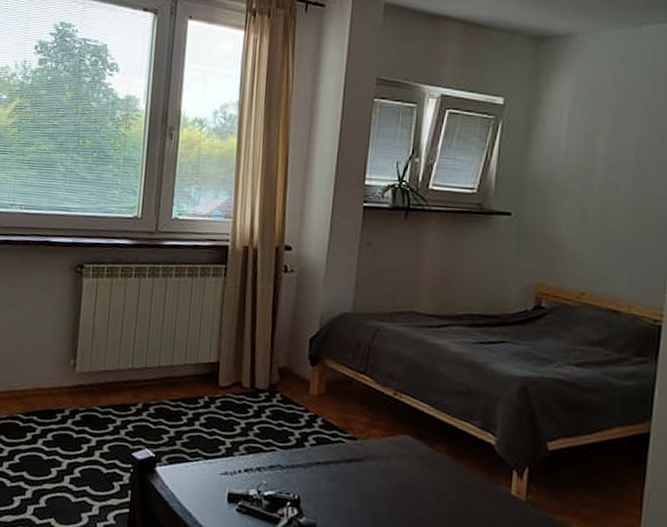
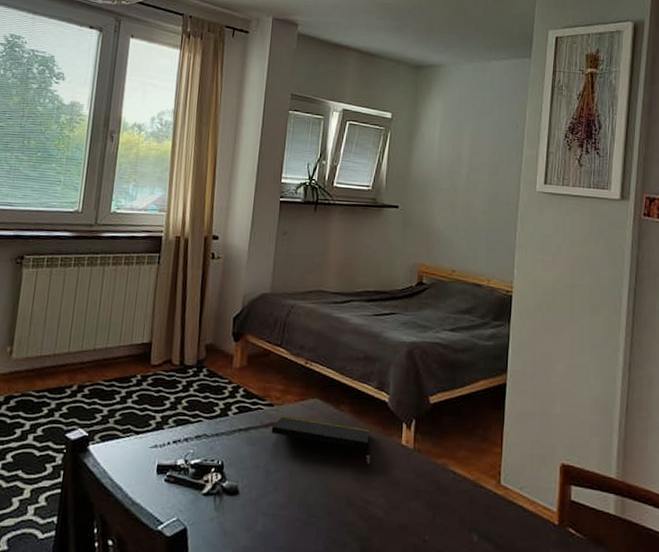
notepad: none [354,450,472,504] -> present [271,415,370,455]

